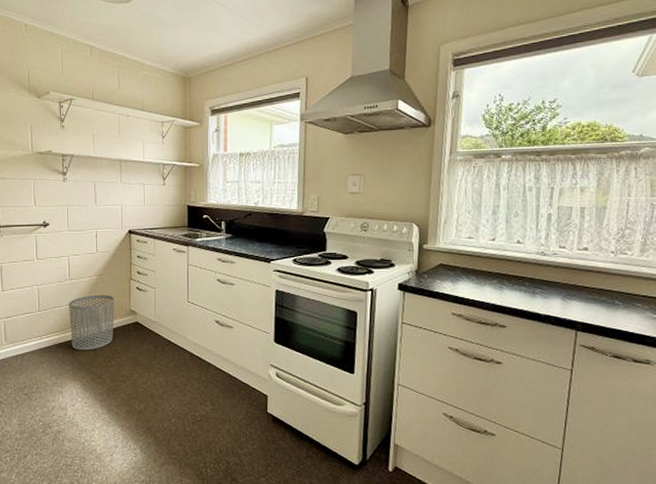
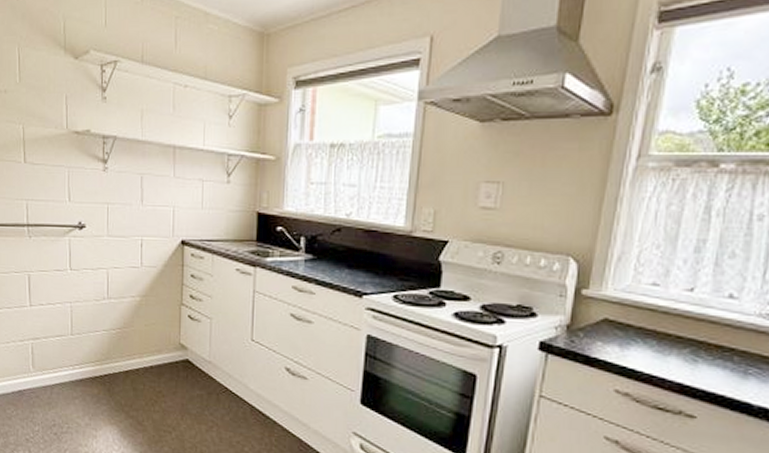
waste bin: present [69,295,114,351] -> none [106,320,160,389]

